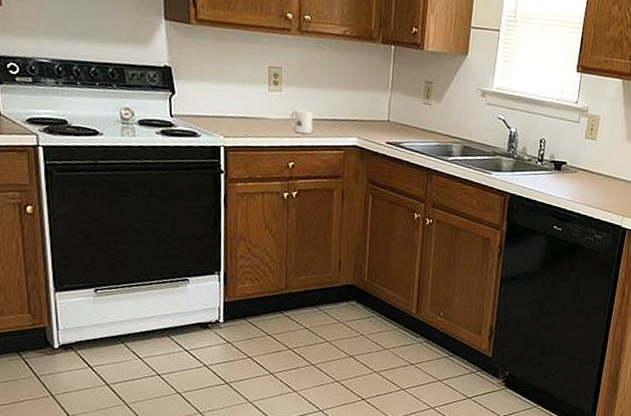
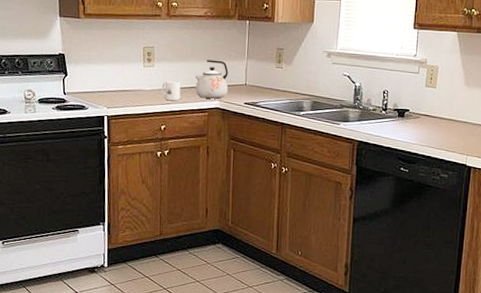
kettle: none [330,88,369,135] -> present [195,59,229,99]

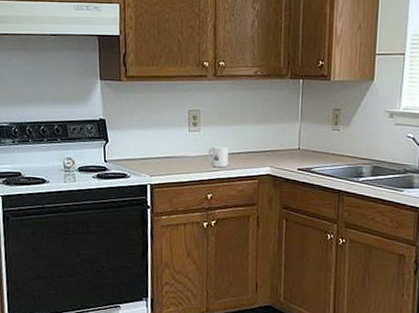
kettle: present [195,59,229,99] -> none [244,122,281,165]

